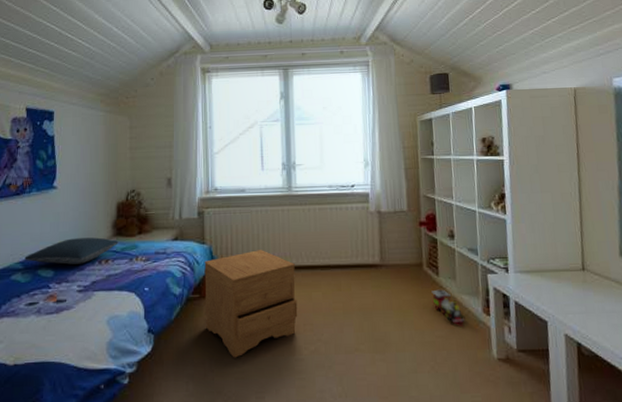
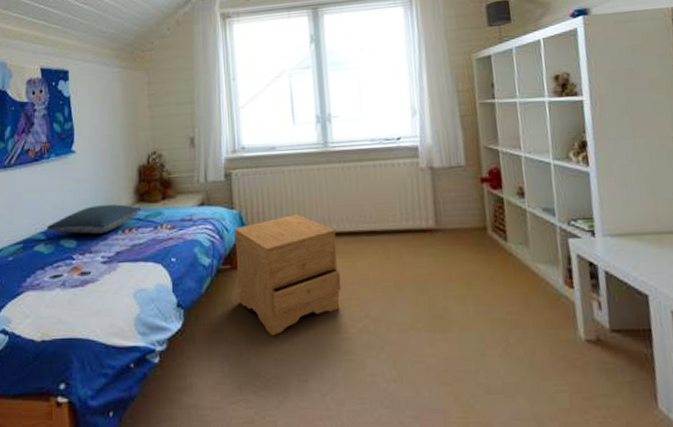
toy train: present [431,289,465,328] -> none [499,257,543,303]

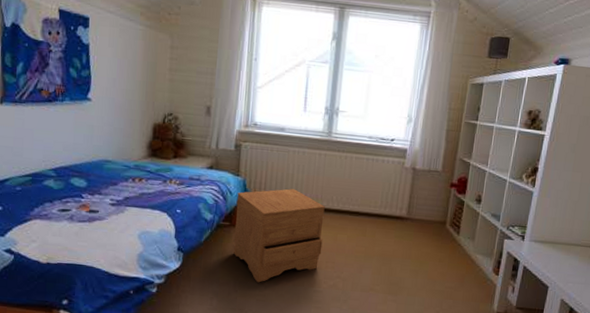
pillow: present [47,204,142,234] -> none [57,153,153,179]

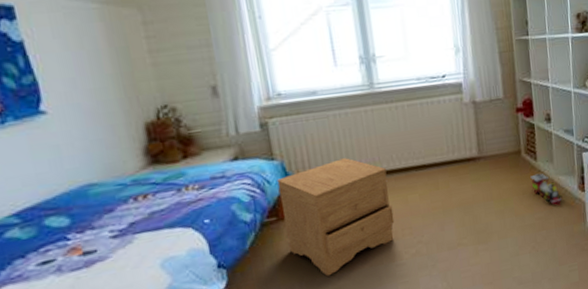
toy train: none [448,246,476,283] -> present [530,173,563,207]

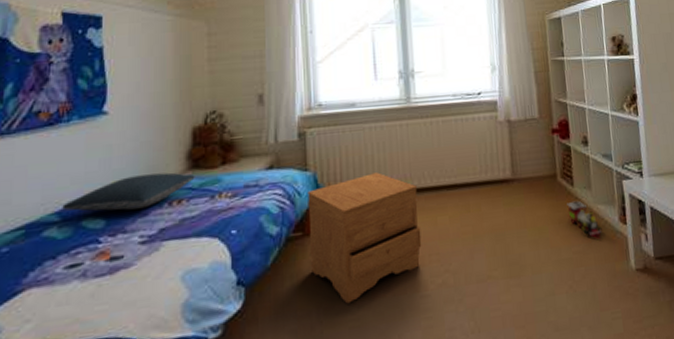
pillow: none [18,169,157,212] -> present [62,172,195,211]

